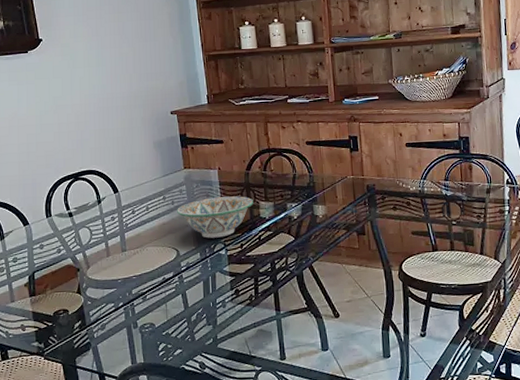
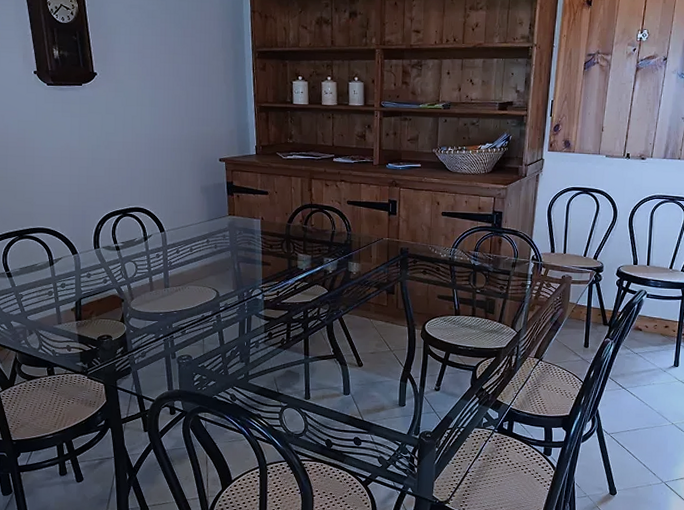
decorative bowl: present [177,196,253,238] -> none [219,245,292,284]

